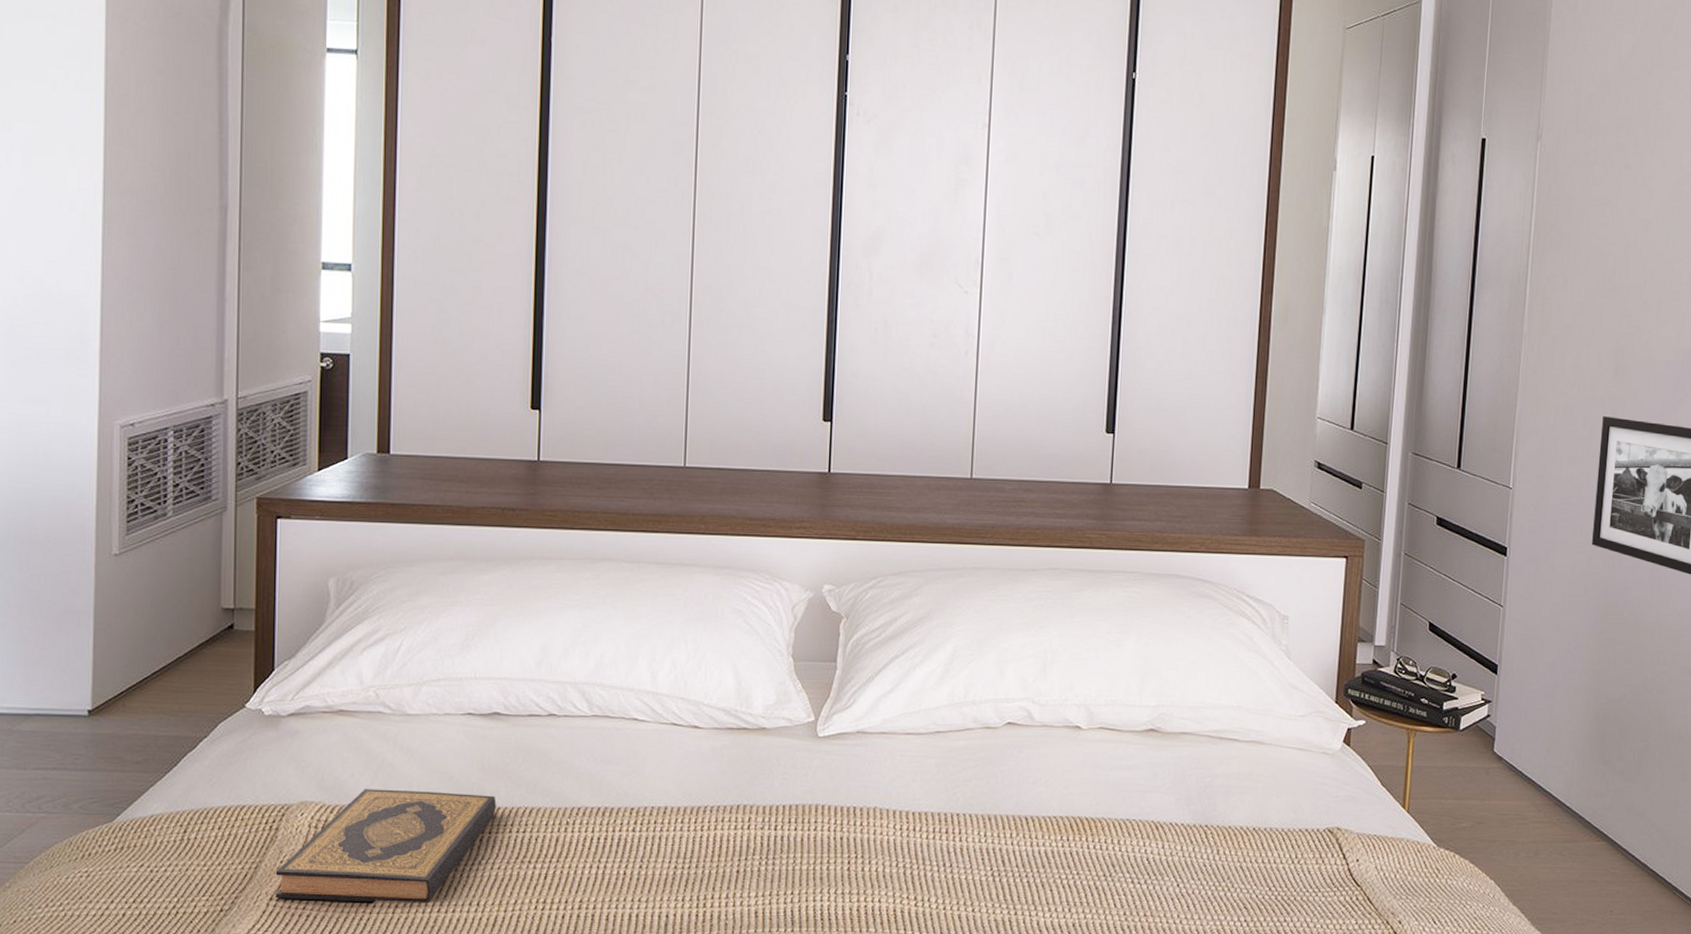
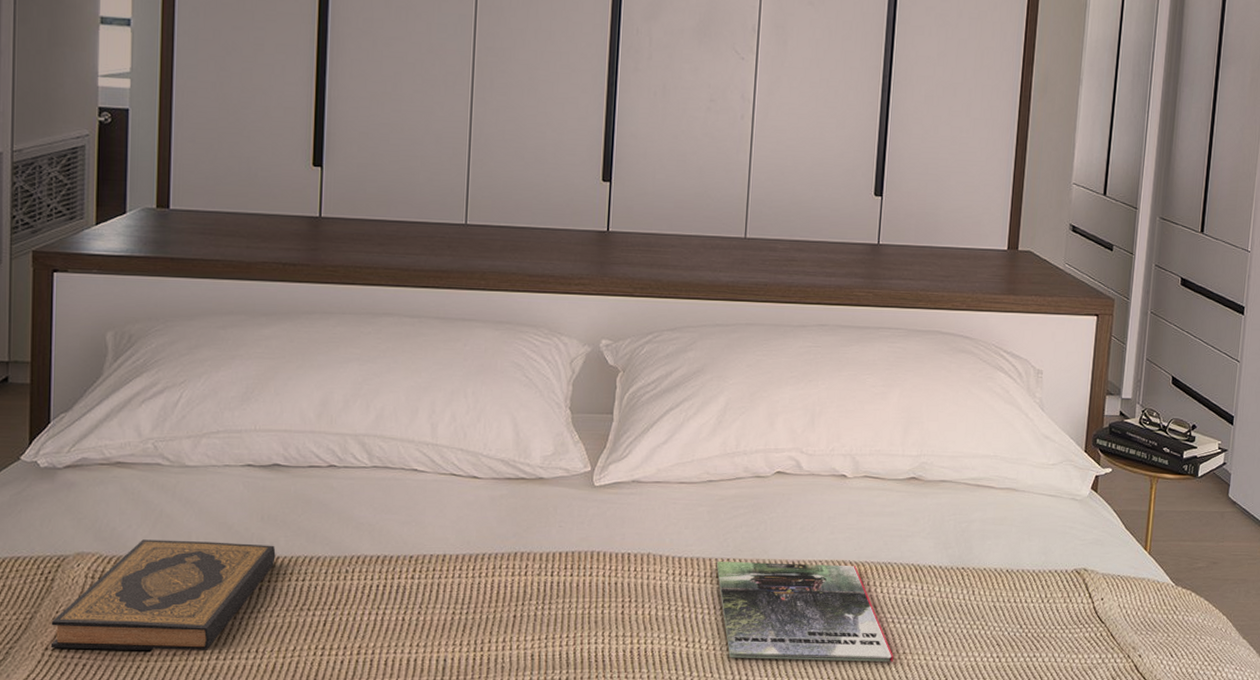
magazine: none [946,816,1133,925] -> present [717,561,893,662]

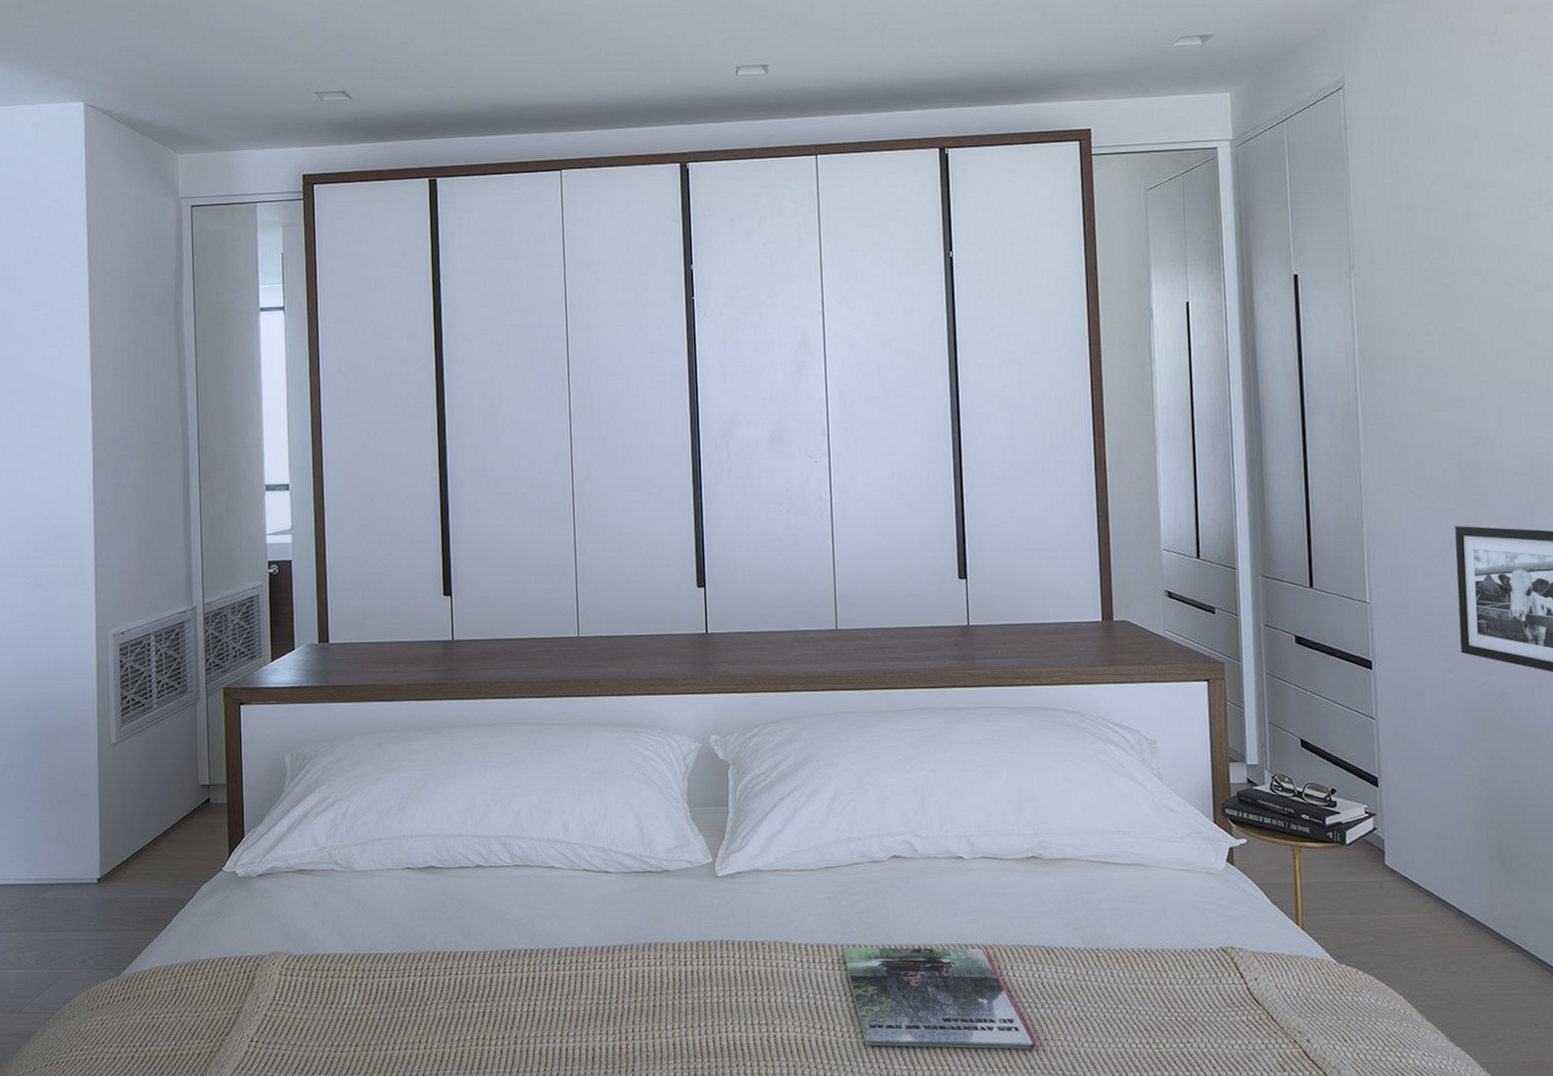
hardback book: present [50,539,276,650] -> none [254,939,437,1041]

